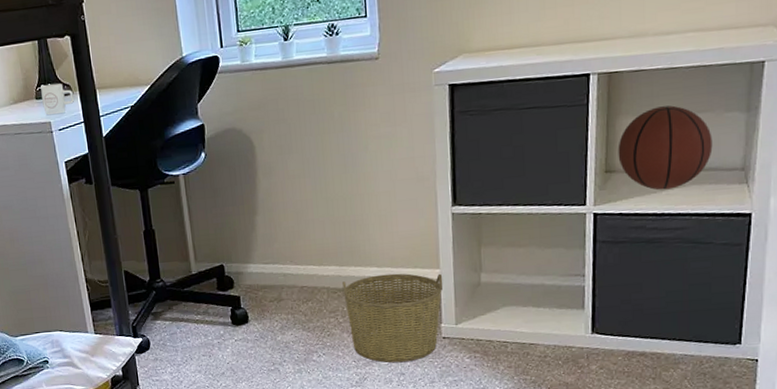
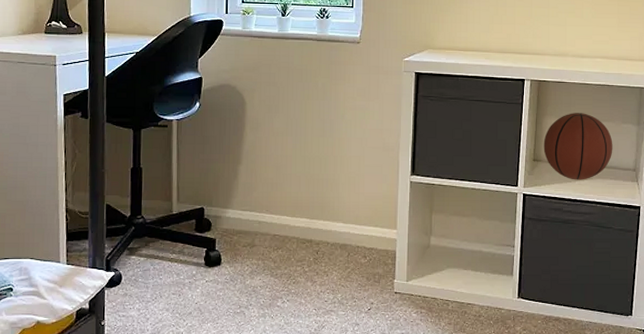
mug: present [41,83,75,116] -> none [51,21,83,50]
basket: present [342,273,444,363] -> none [311,230,399,313]

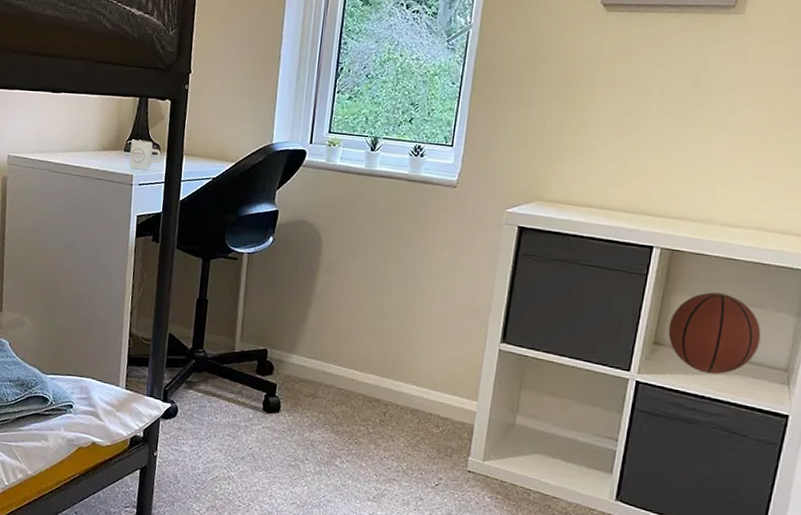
mug: none [51,21,83,50] -> present [129,139,161,170]

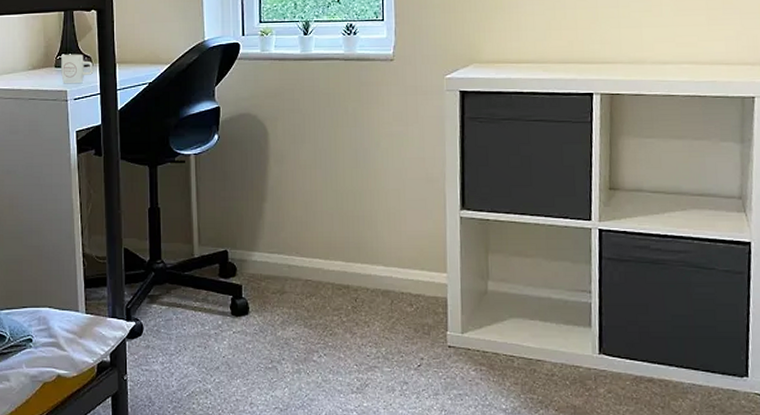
basketball: present [668,292,761,375] -> none [620,130,711,212]

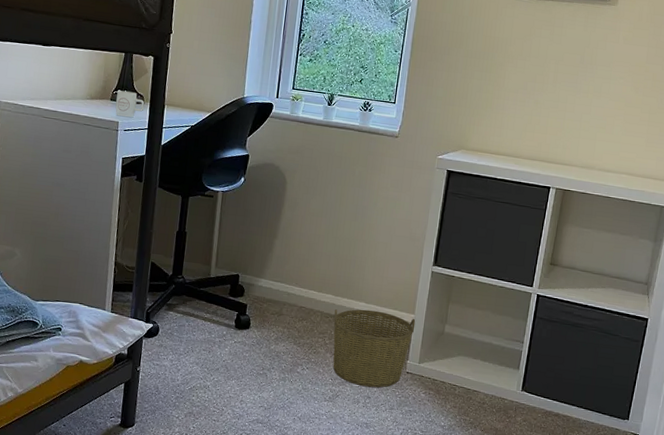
basket: none [348,274,450,370] -> present [333,309,416,388]

